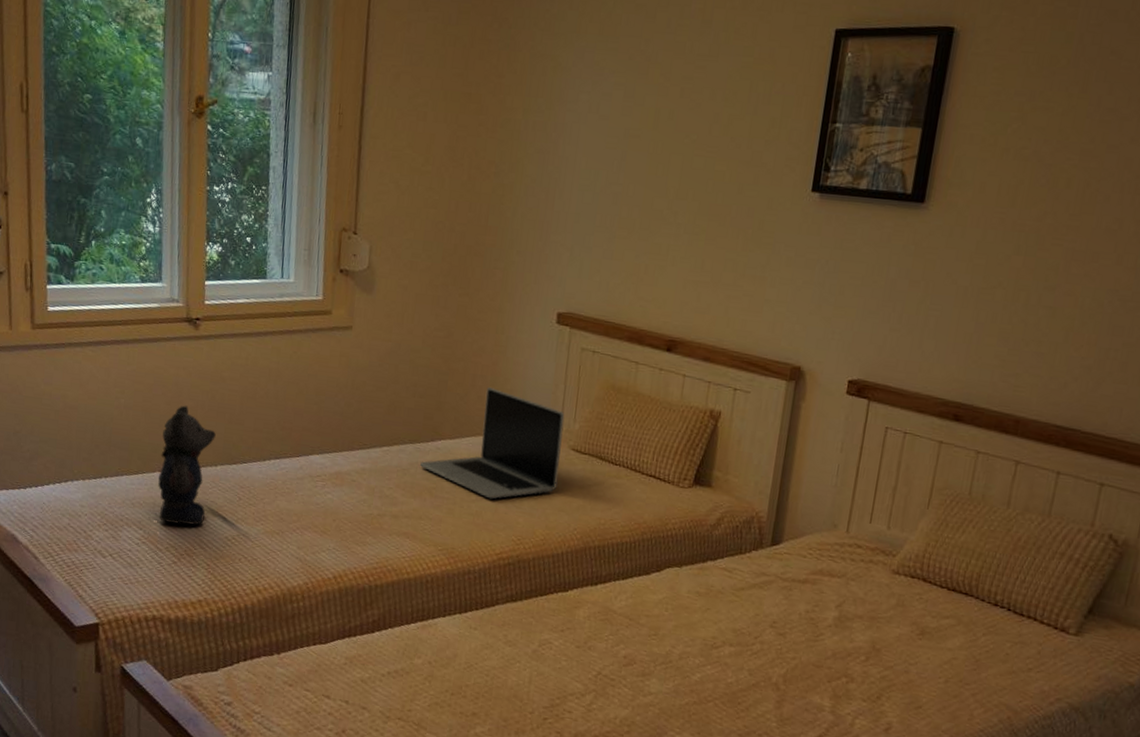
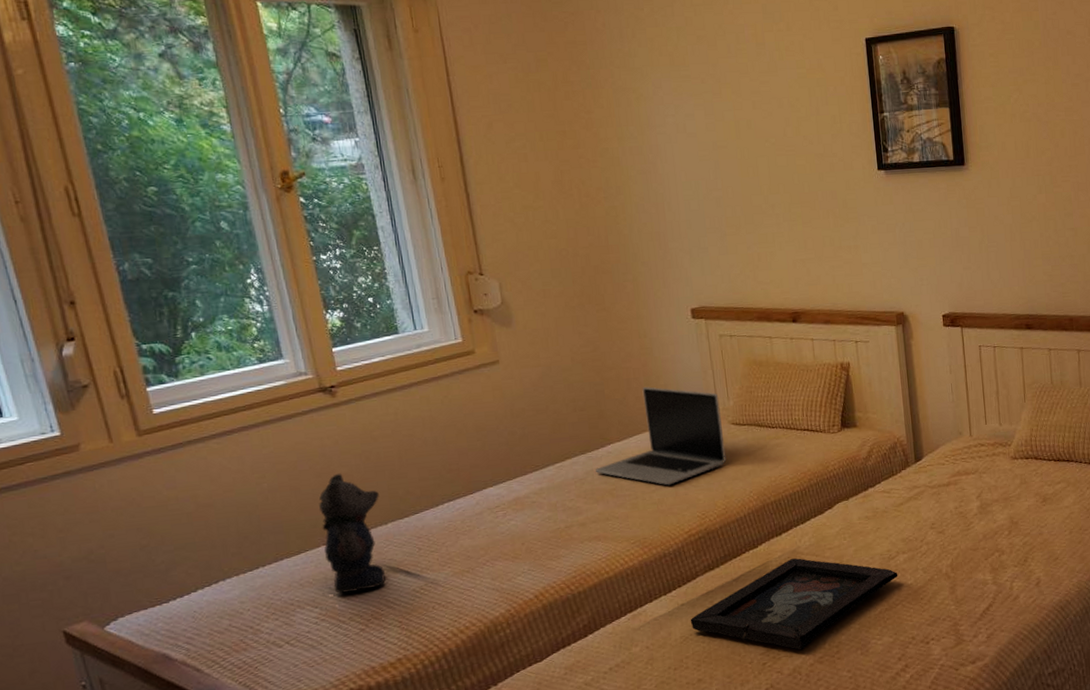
decorative tray: none [478,614,719,716] -> present [690,558,898,650]

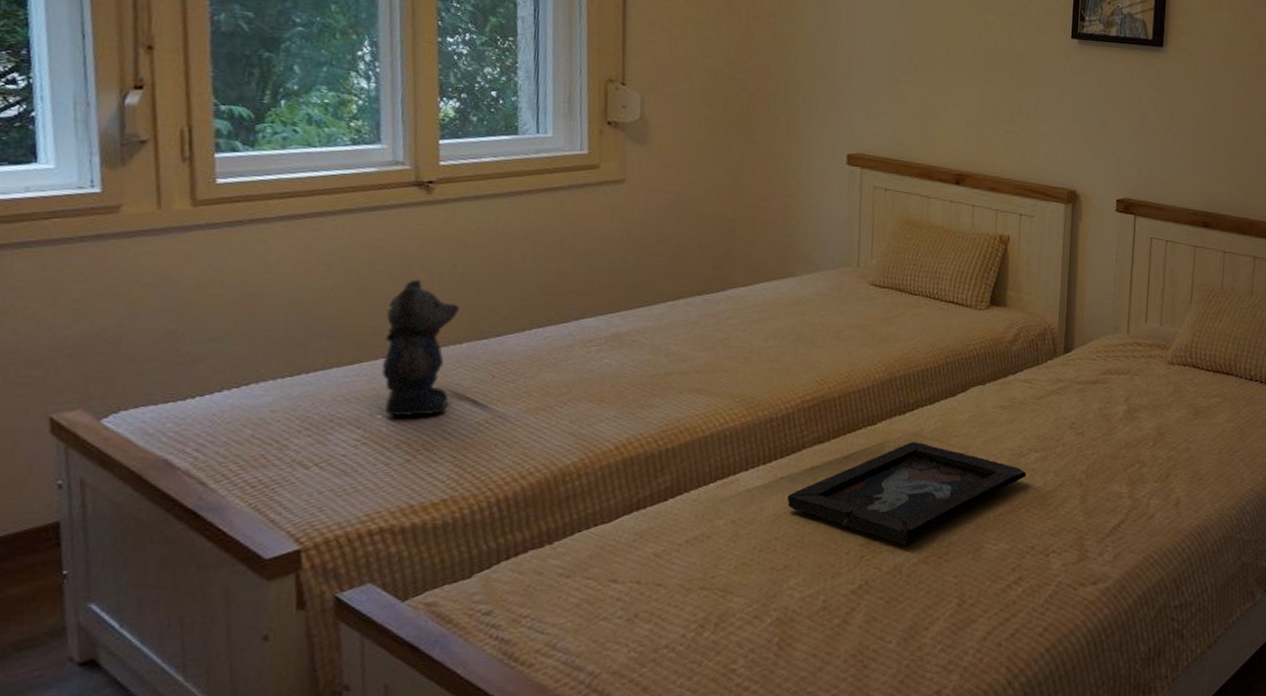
laptop: present [596,387,727,486] -> none [711,231,862,343]

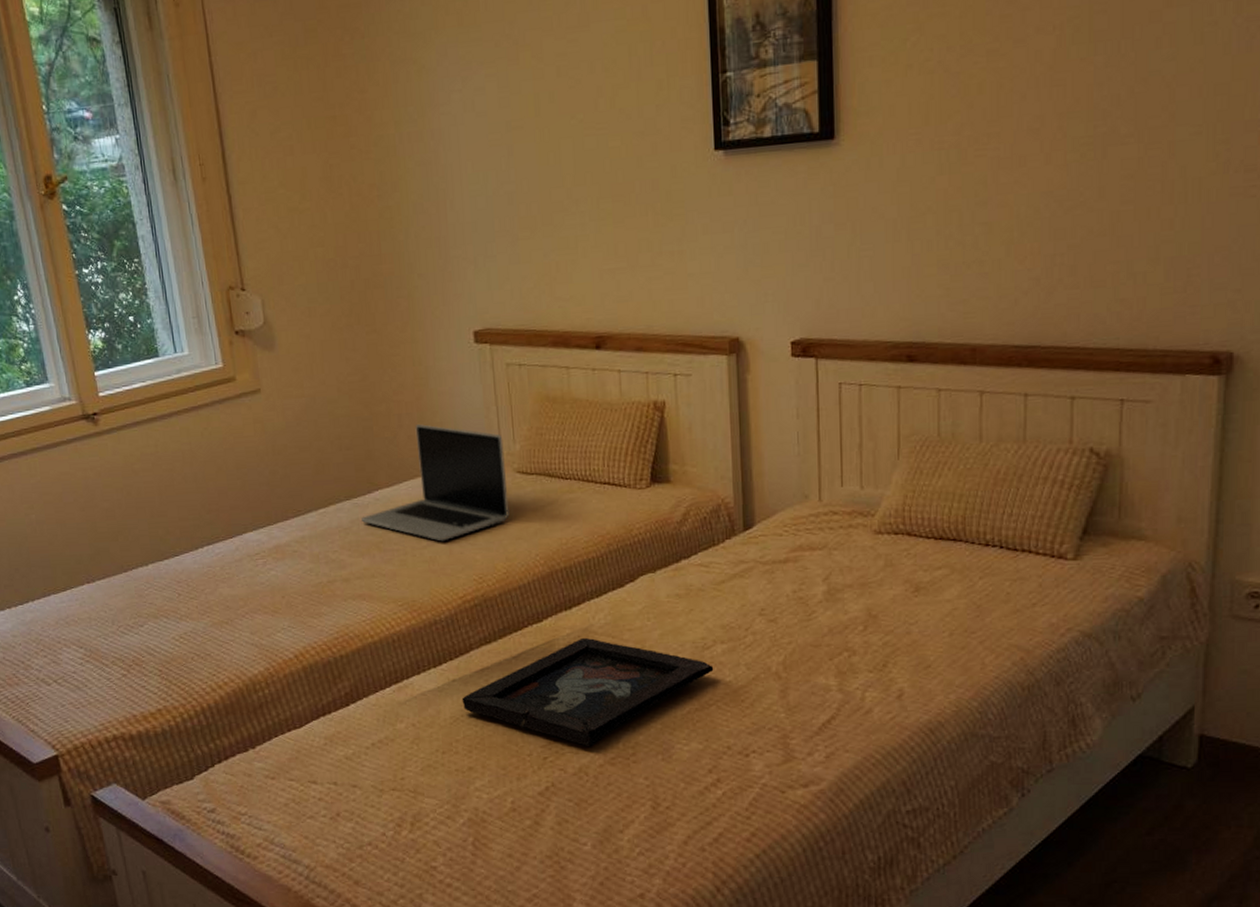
bear: present [380,279,459,417] -> none [83,508,147,636]
laptop: none [711,231,862,343] -> present [362,424,510,542]

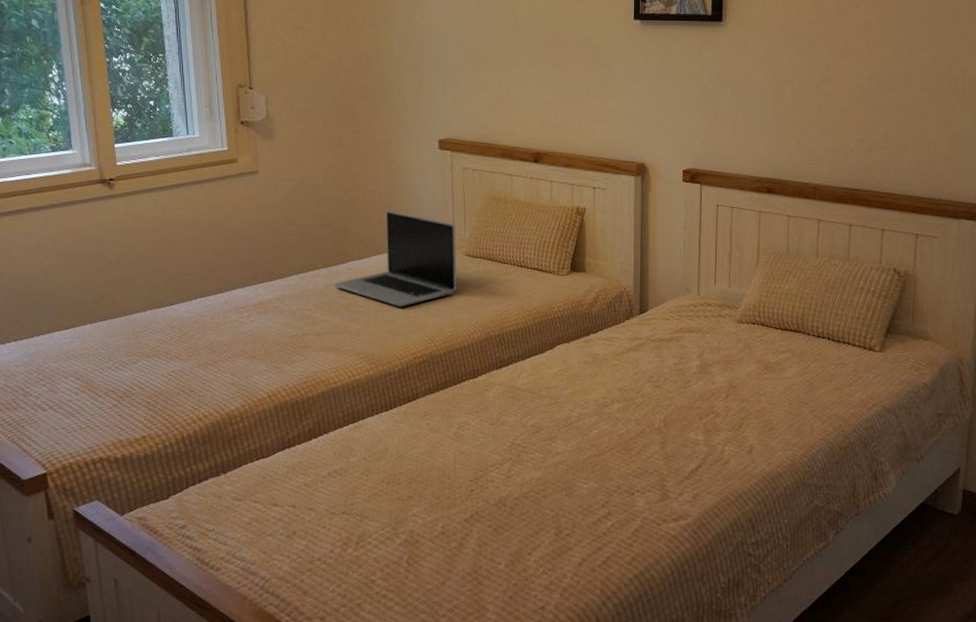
decorative tray: present [462,637,714,746] -> none [407,392,611,482]

